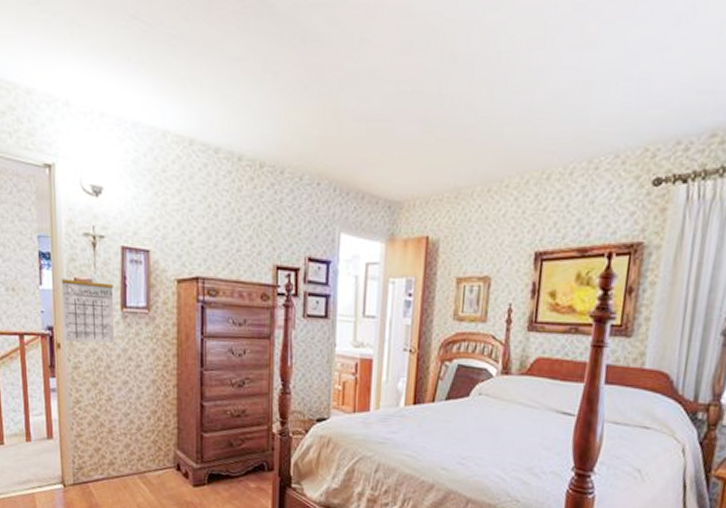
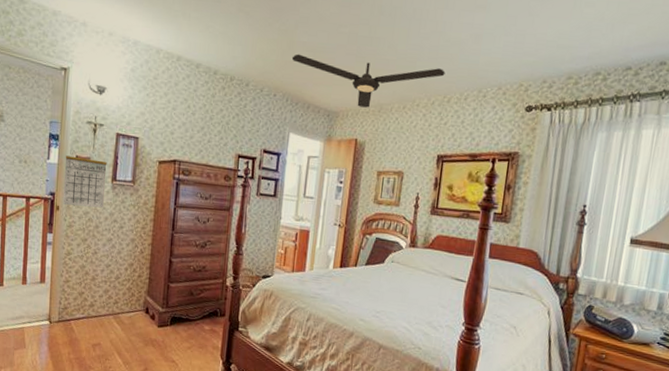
ceiling fan: none [337,125,543,194] -> present [291,54,445,108]

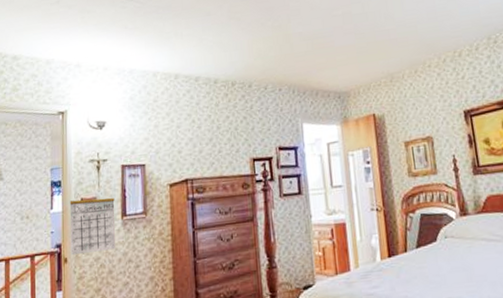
ceiling fan: present [291,54,445,108] -> none [290,26,449,82]

